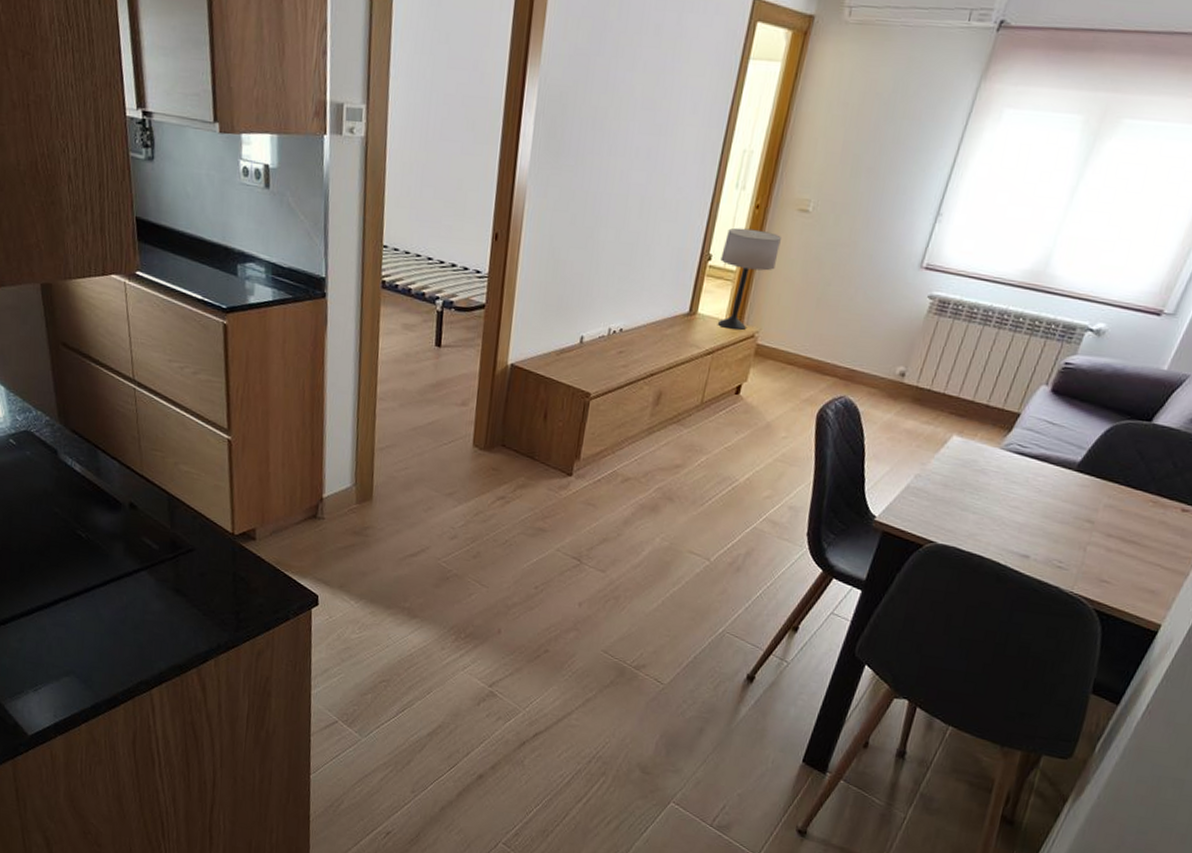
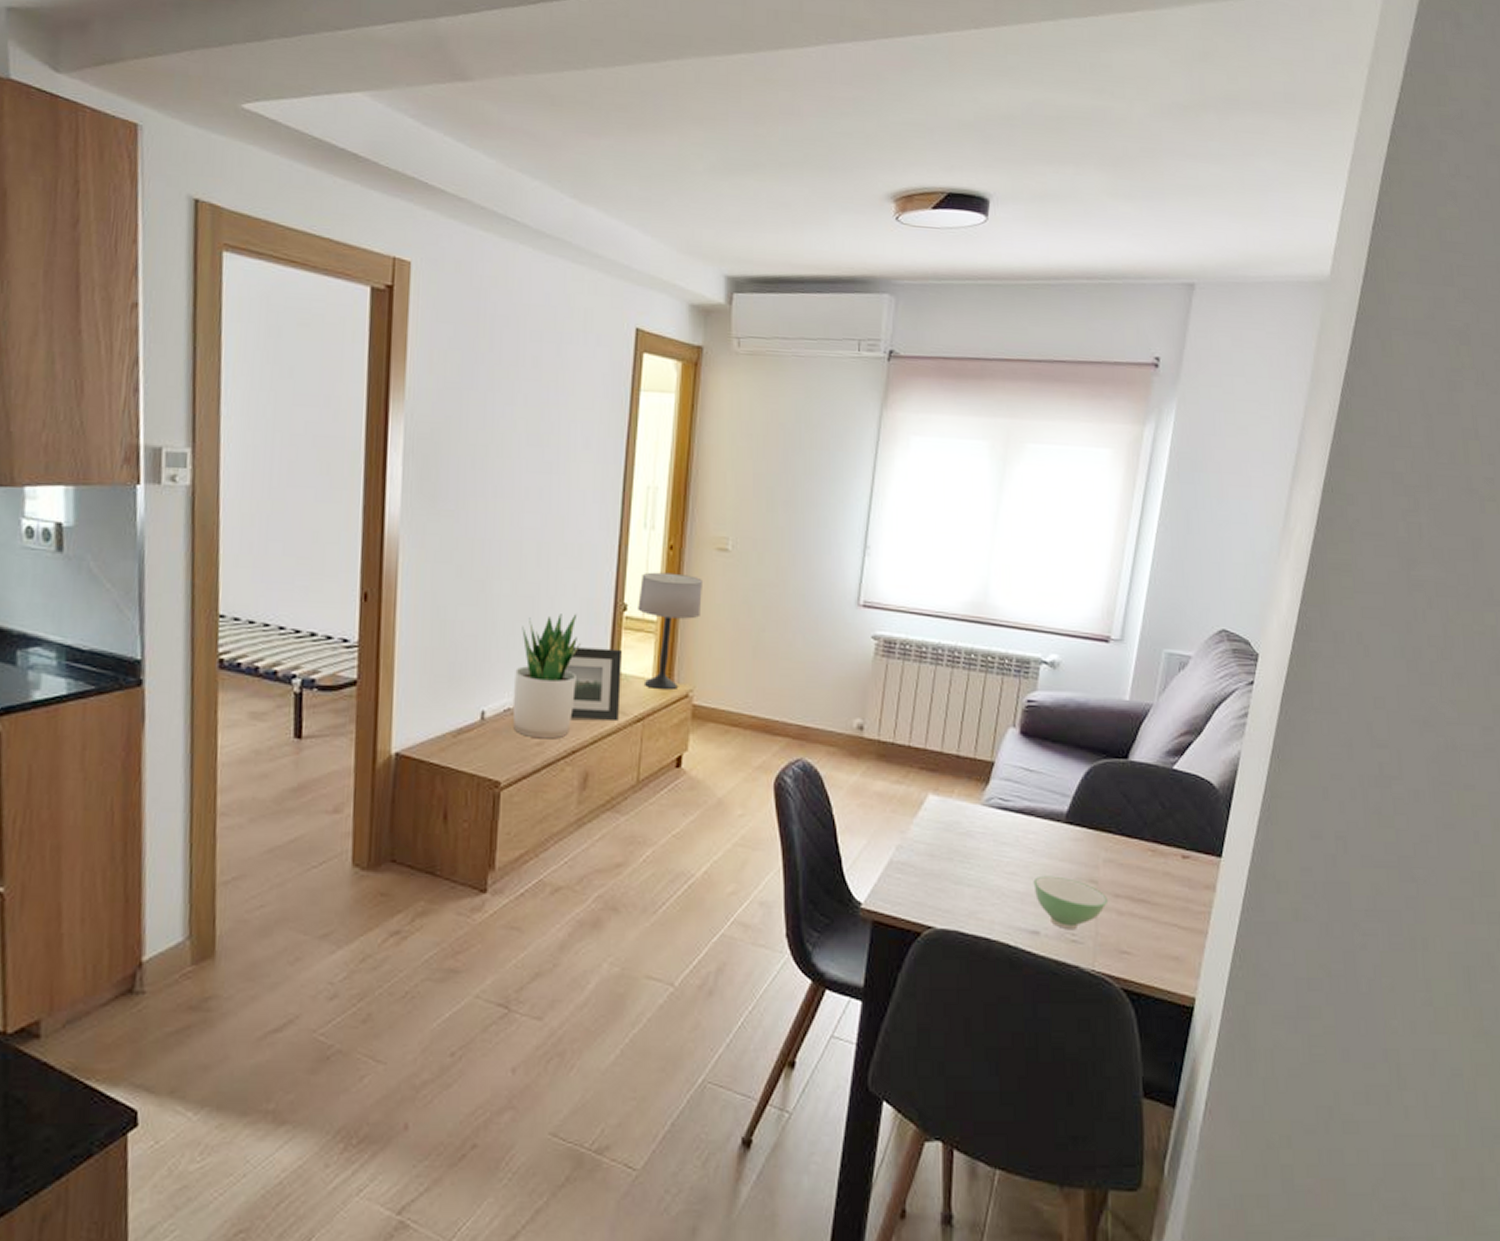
planter: none [605,260,669,363] -> present [512,614,580,739]
picture frame: none [631,286,702,353] -> present [537,646,622,722]
bowl: none [1032,511,1101,559] -> present [1033,875,1109,930]

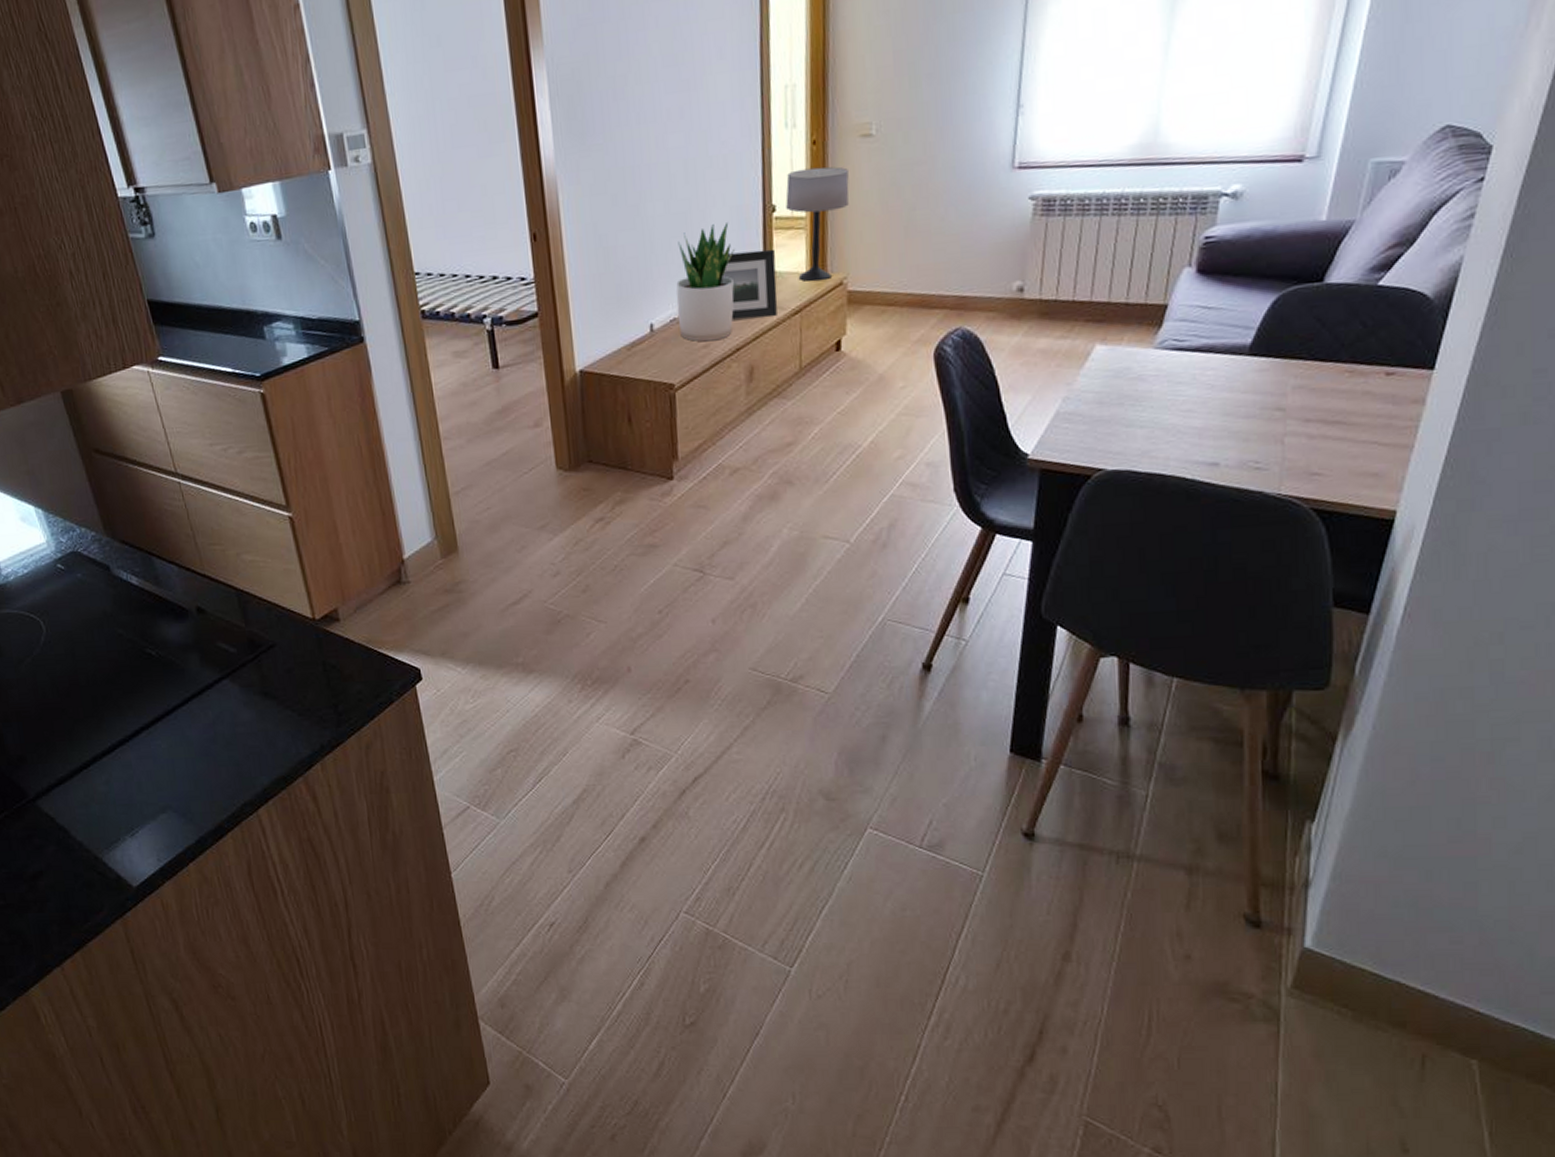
bowl: present [1033,875,1109,930] -> none [1212,408,1298,459]

